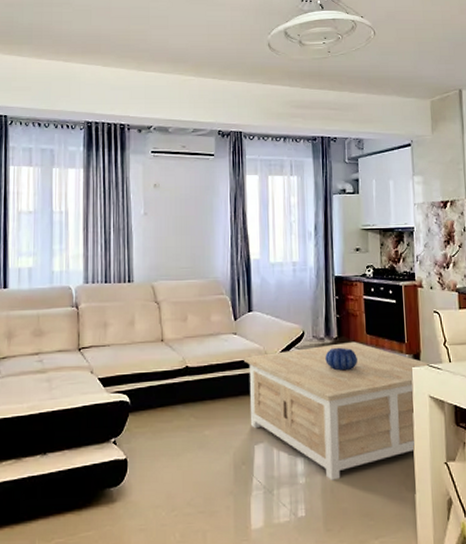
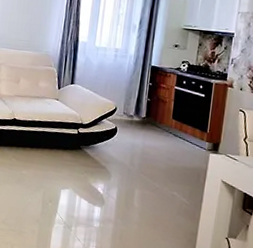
coffee table: present [243,341,431,481] -> none [60,119,228,231]
decorative bowl: present [325,347,357,371] -> none [132,125,161,146]

